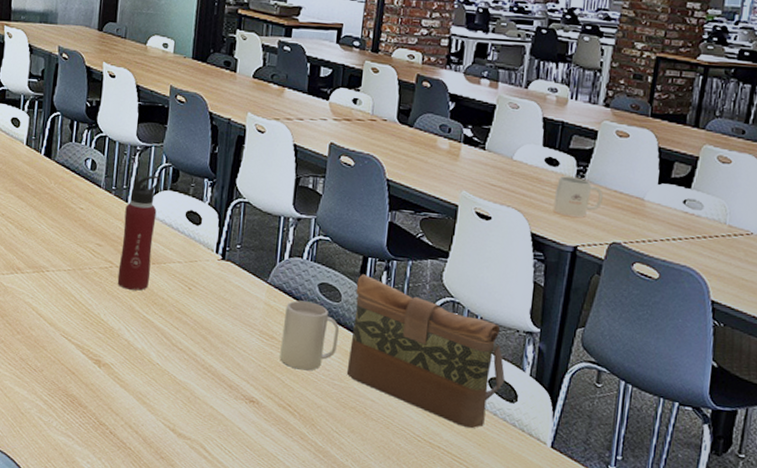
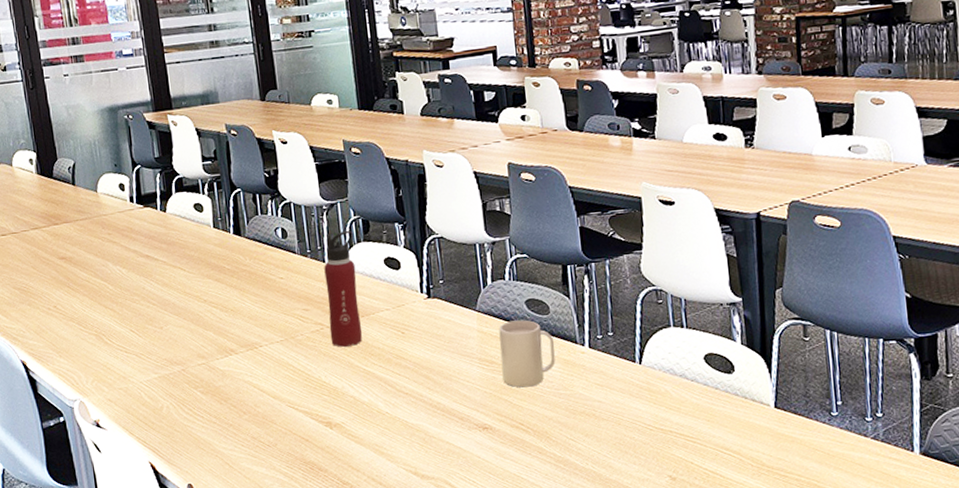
shoulder bag: present [346,274,505,428] -> none [561,282,719,407]
mug: present [553,176,603,219] -> none [728,146,774,187]

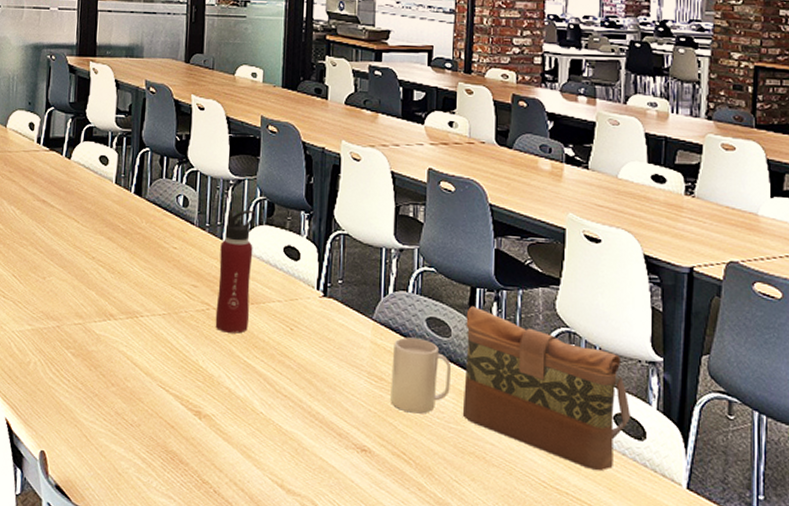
shoulder bag: none [561,282,719,407] -> present [462,306,630,471]

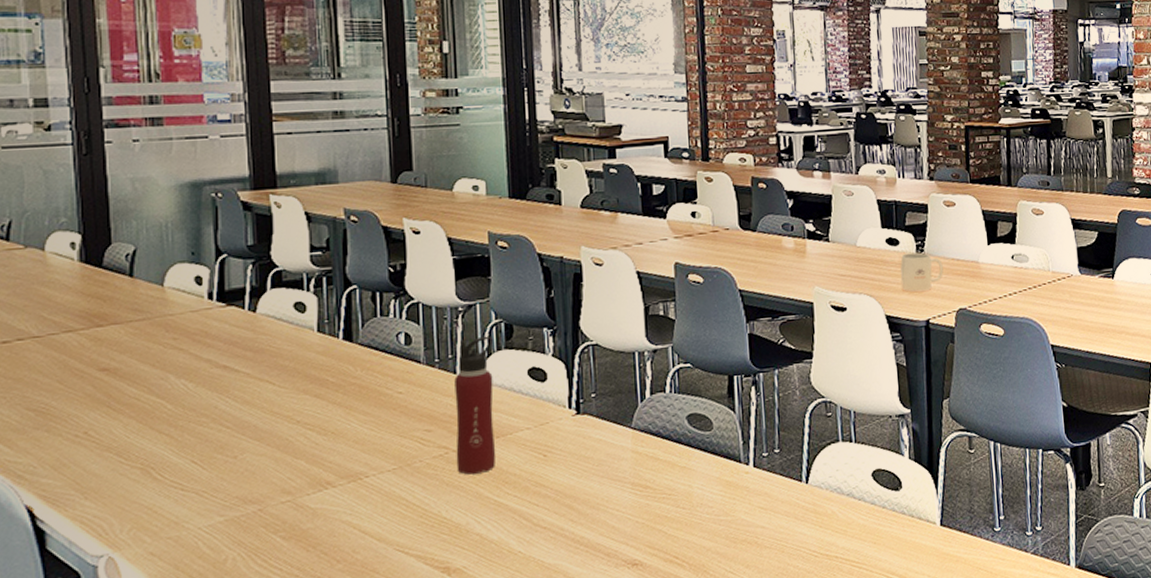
mug: present [390,337,451,414] -> none [655,437,717,515]
shoulder bag: present [462,306,630,471] -> none [726,394,887,529]
mug: none [664,193,715,237] -> present [900,252,944,293]

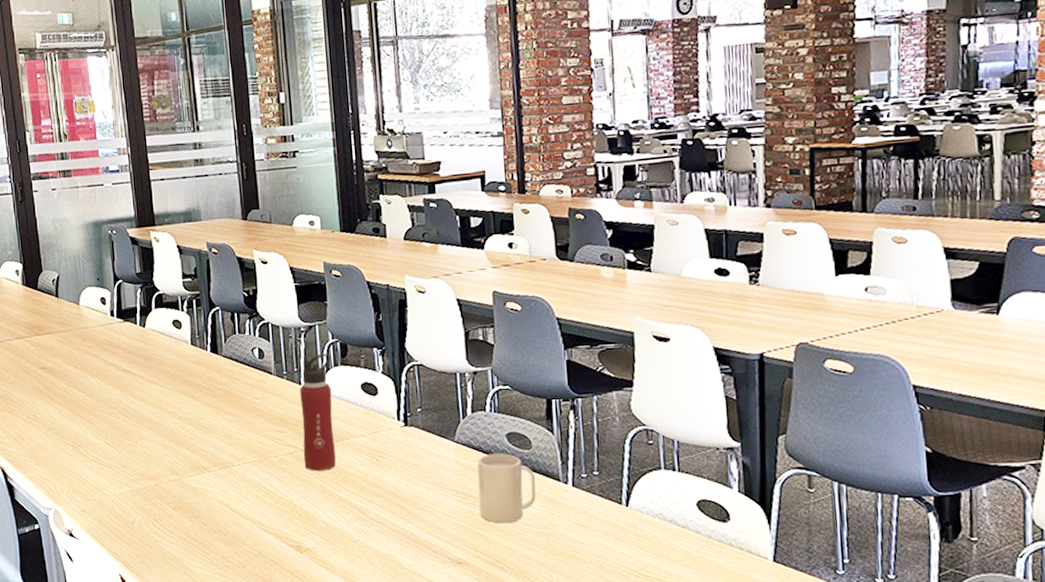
mug: none [655,437,717,515] -> present [477,453,536,524]
mug: present [900,252,944,293] -> none [730,283,781,325]

